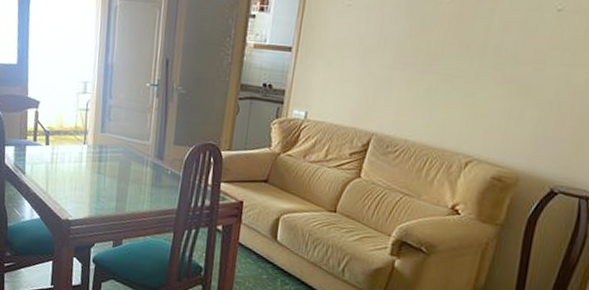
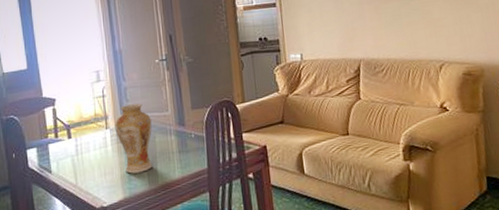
vase: none [92,124,131,197] -> present [115,103,152,174]

